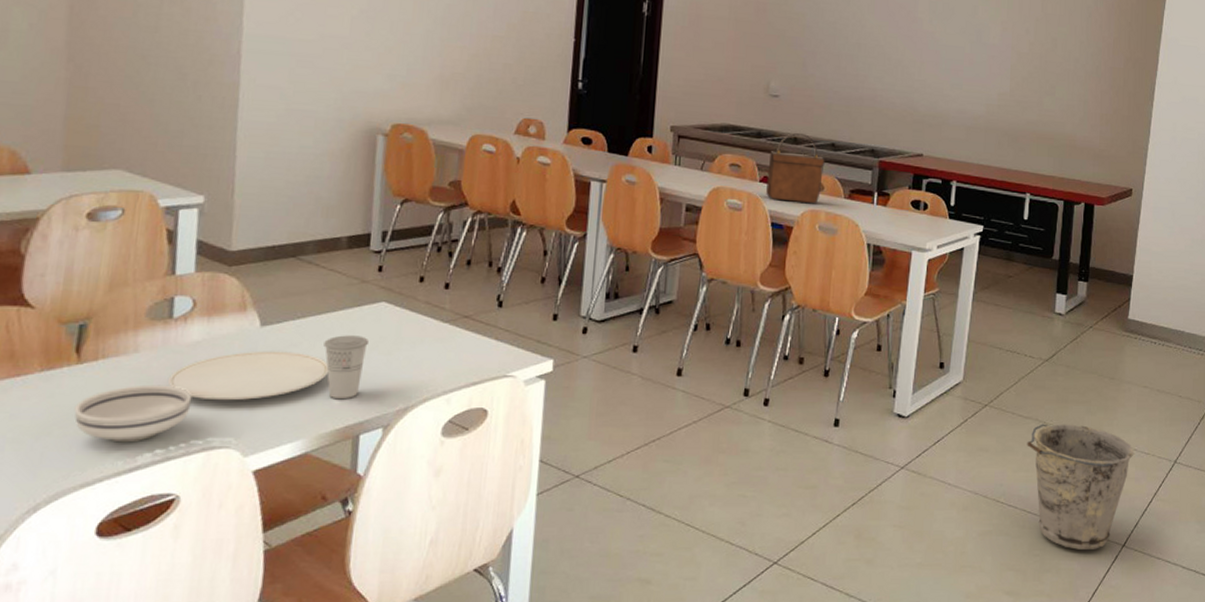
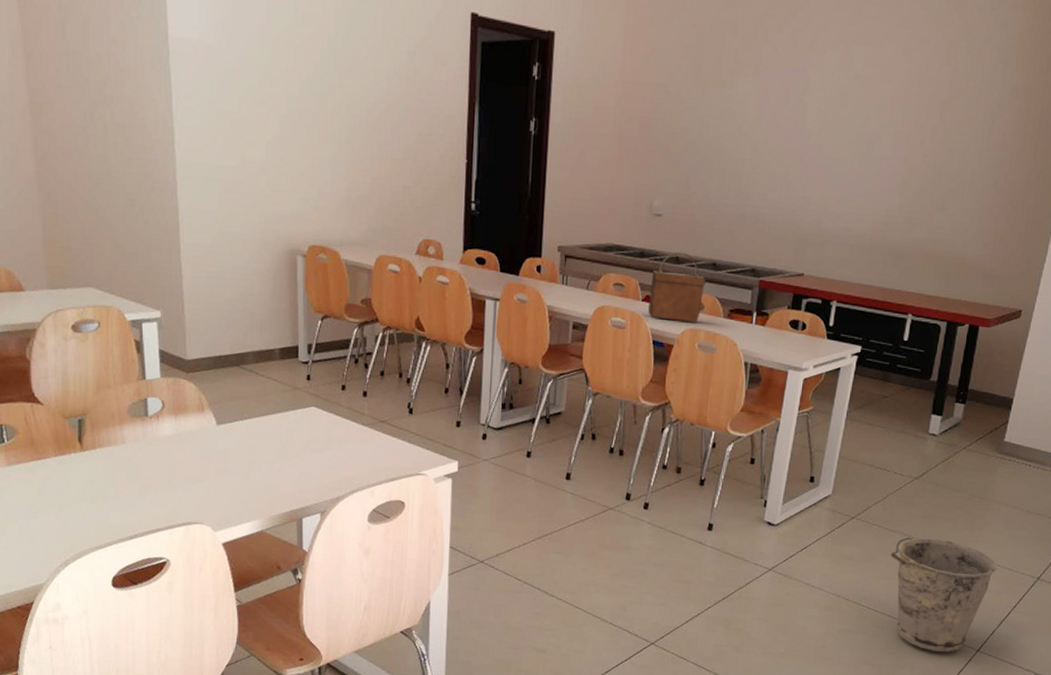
bowl: present [74,384,193,443] -> none [84,470,170,516]
plate: present [167,351,329,401] -> none [150,445,274,486]
cup: present [324,335,368,400] -> none [268,434,303,489]

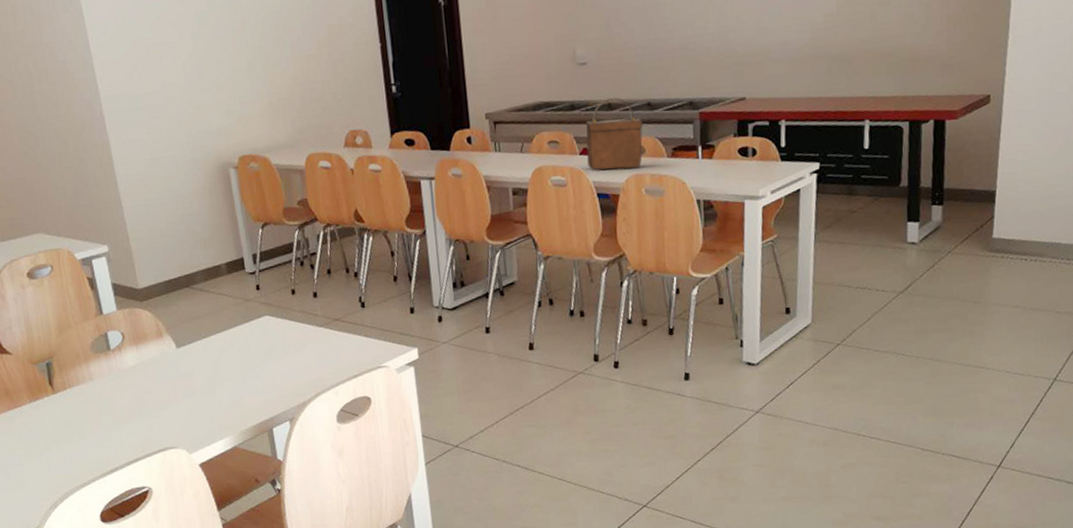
bucket: present [890,537,997,652] -> none [886,353,1007,474]

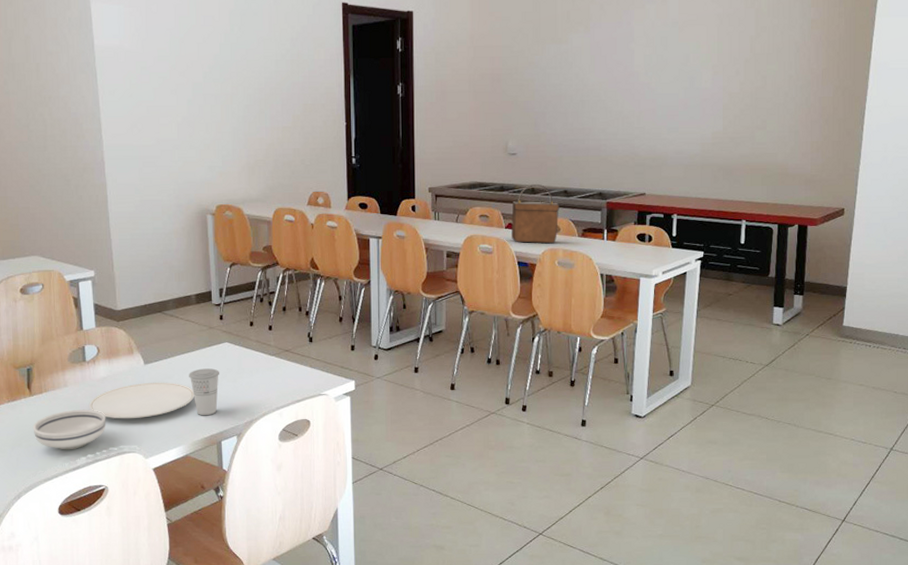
bowl: none [60,403,142,451] -> present [33,409,106,450]
plate: none [119,366,237,412] -> present [88,382,195,419]
cup: none [228,346,264,401] -> present [189,368,219,416]

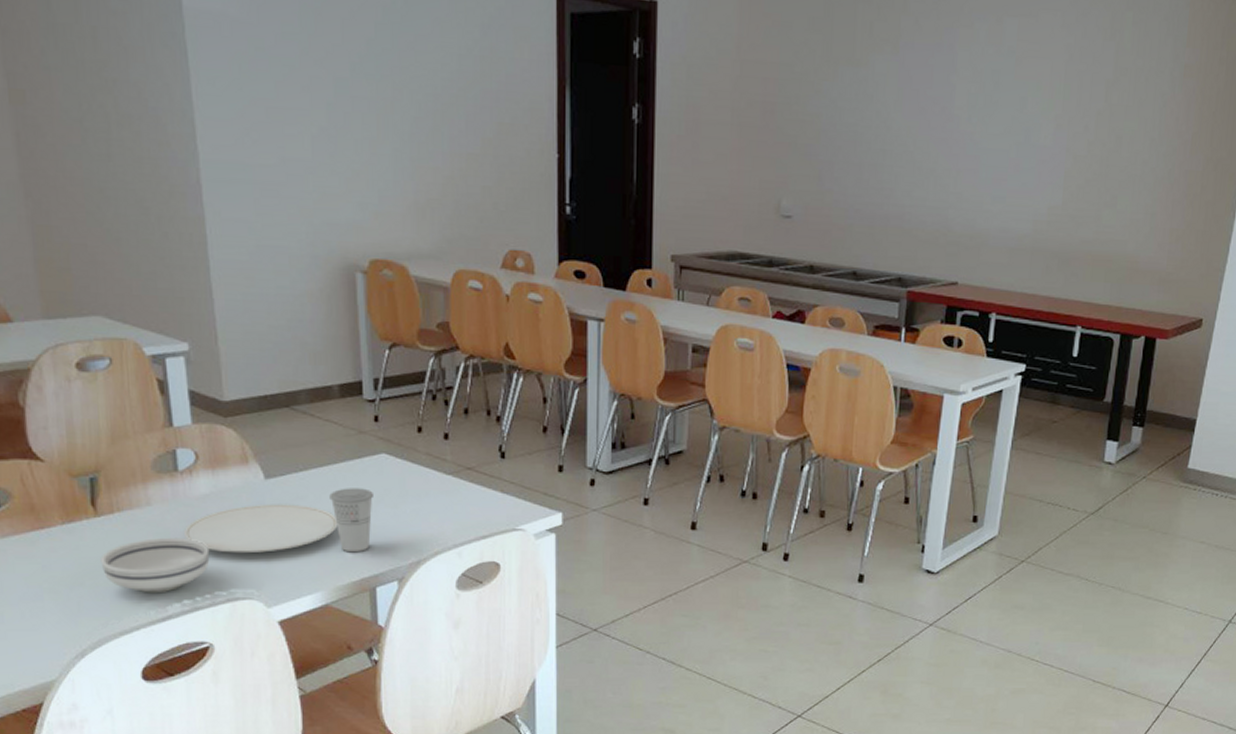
handbag: present [511,183,560,244] -> none [780,259,846,343]

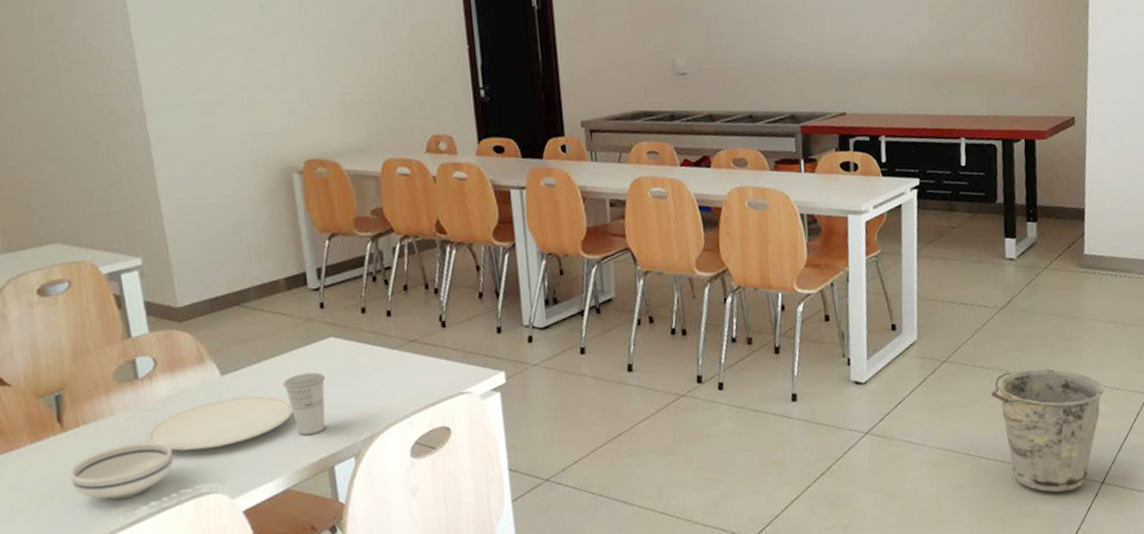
bucket: none [1066,581,1185,709] -> present [991,369,1105,492]

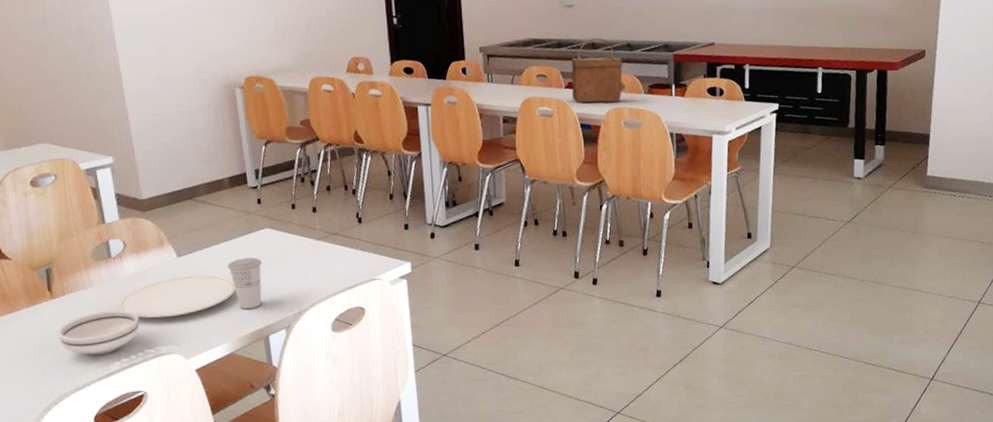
handbag: none [686,108,745,183] -> present [571,37,623,104]
bucket: present [991,369,1105,492] -> none [835,277,939,385]

